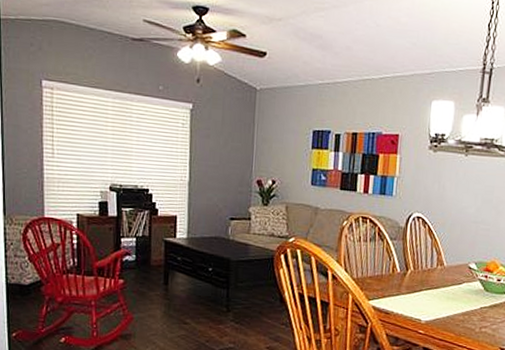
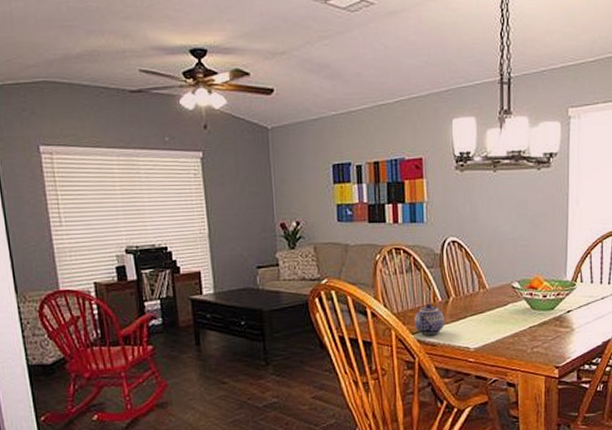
teapot: none [371,273,401,303] -> present [414,303,445,335]

